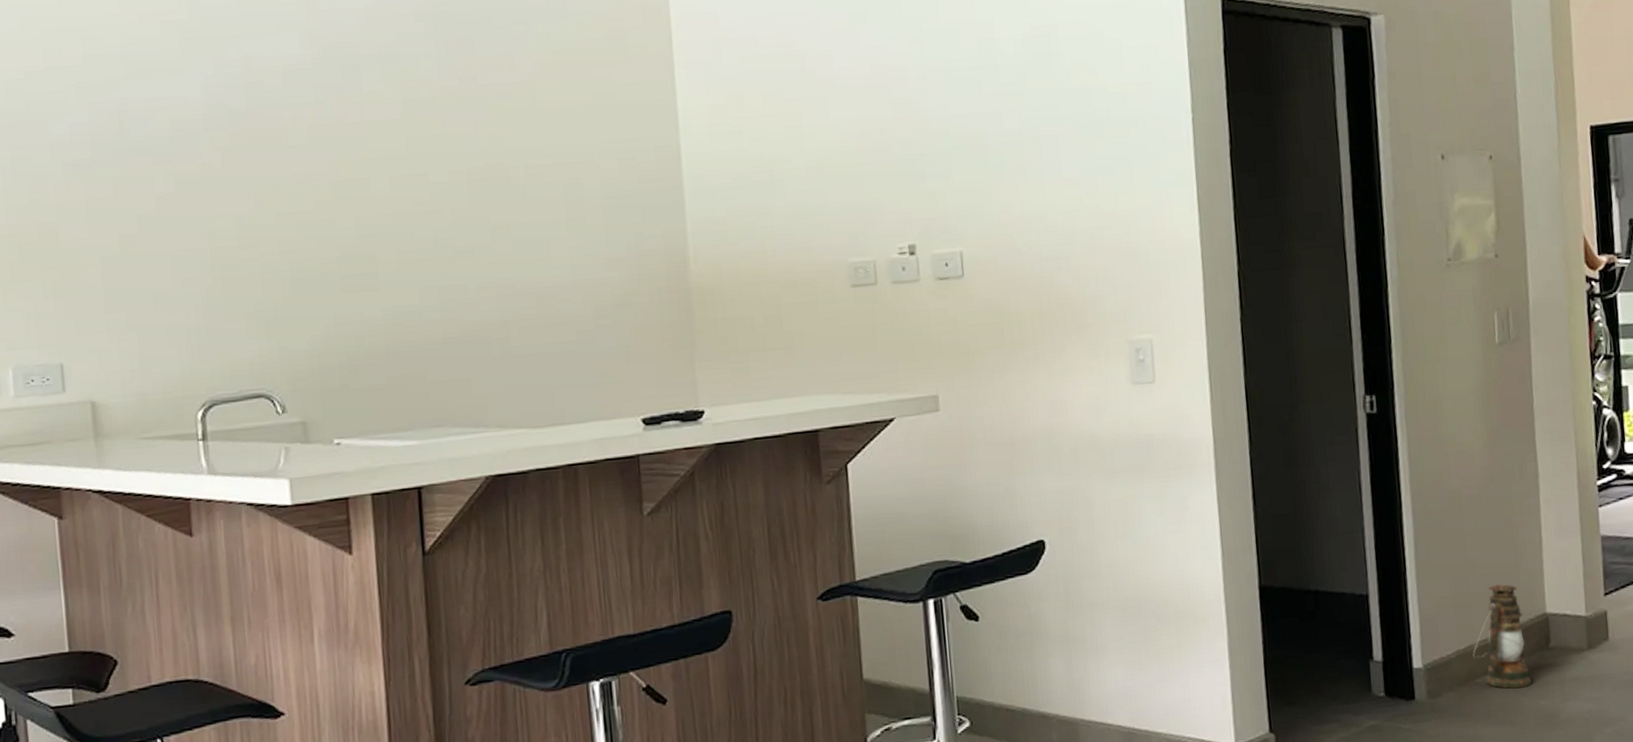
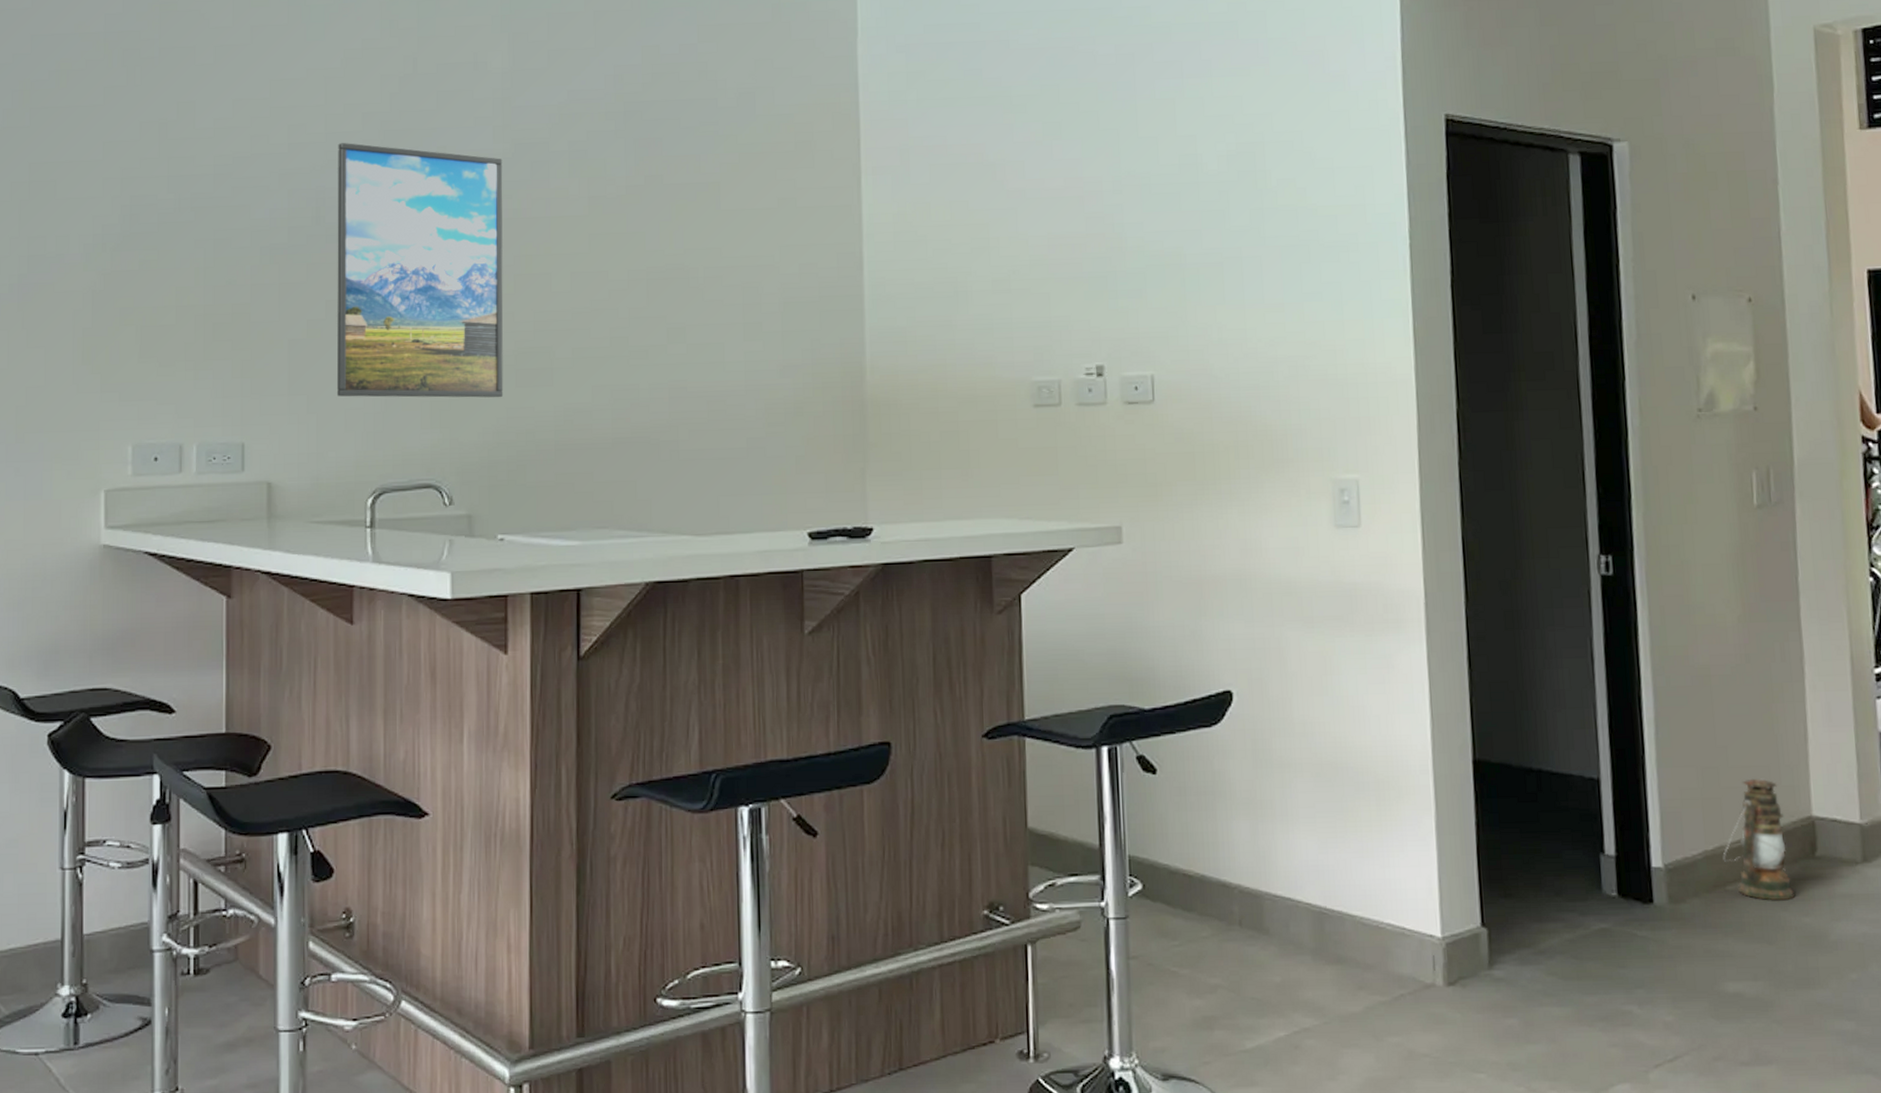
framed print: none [137,52,330,312] -> present [336,142,504,398]

